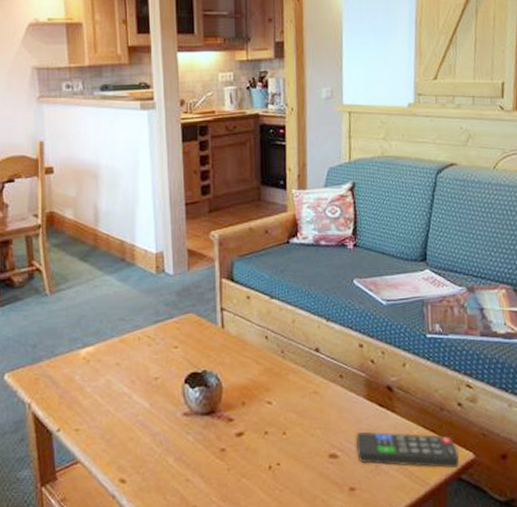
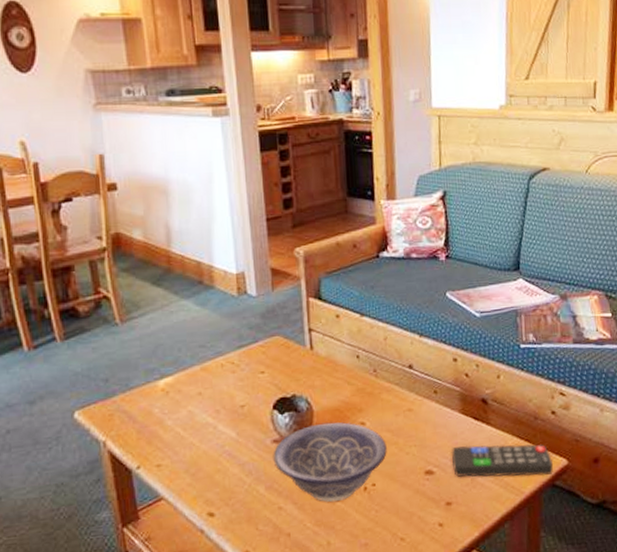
decorative bowl: none [183,399,292,479] -> present [273,422,387,503]

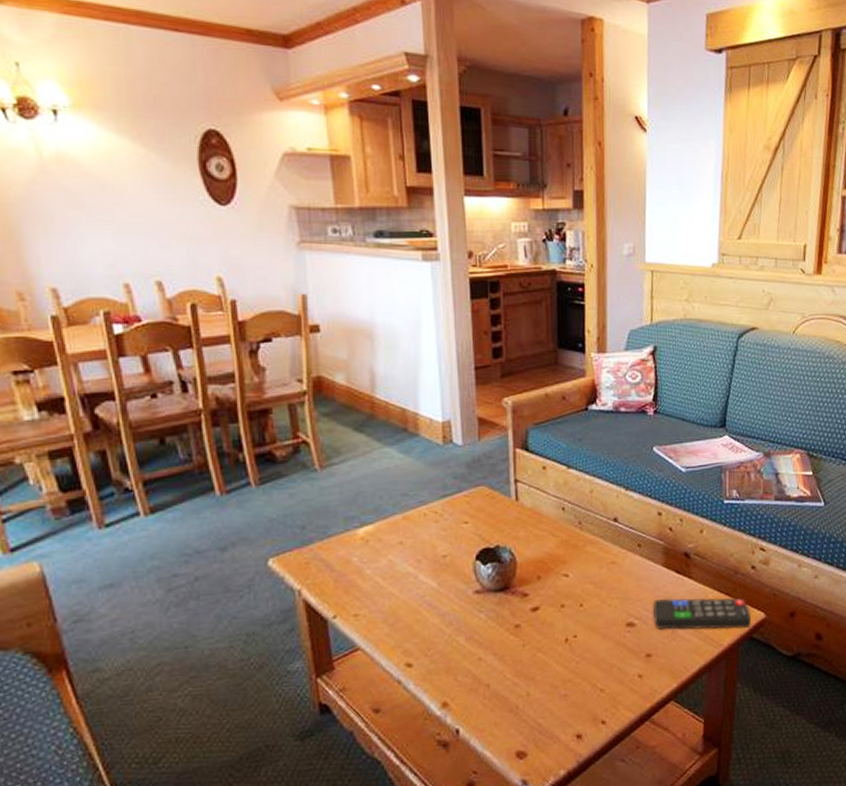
decorative bowl: present [273,422,387,503] -> none [474,573,589,654]

